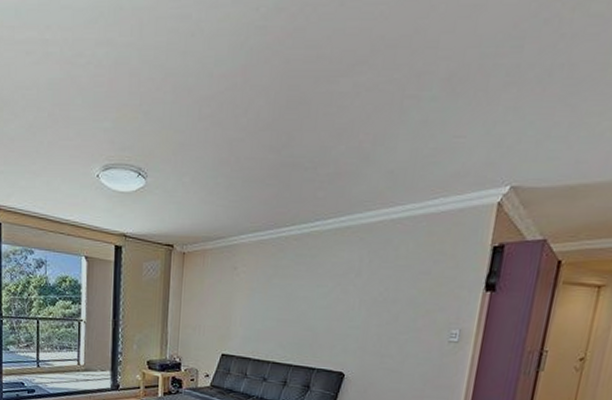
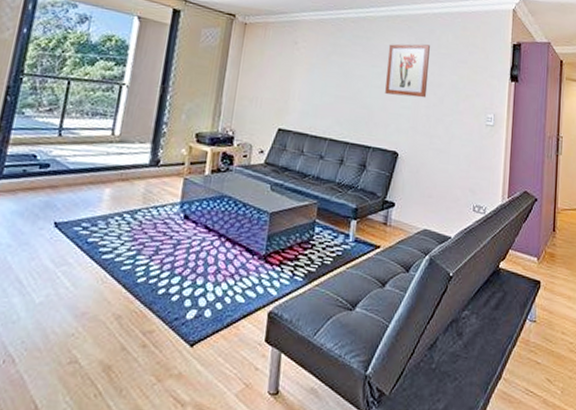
wall art: none [331,257,385,317] -> present [385,44,430,98]

